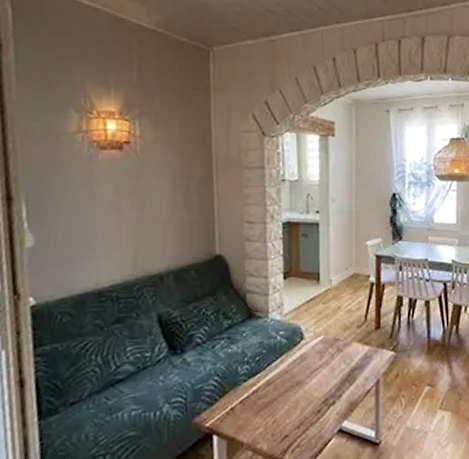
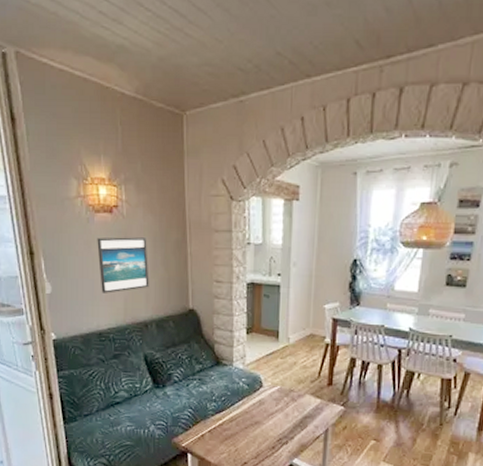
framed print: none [100,176,167,243] -> present [97,237,149,293]

